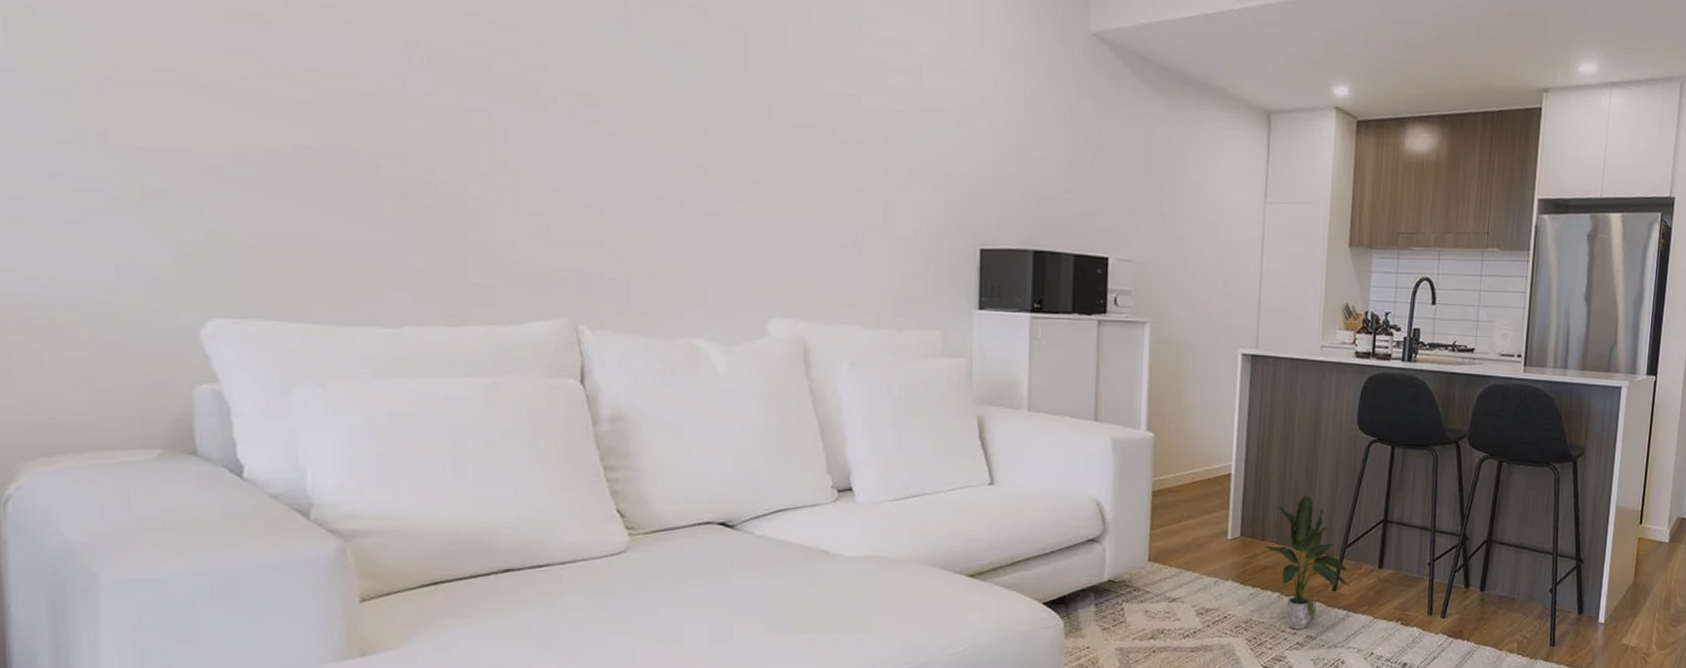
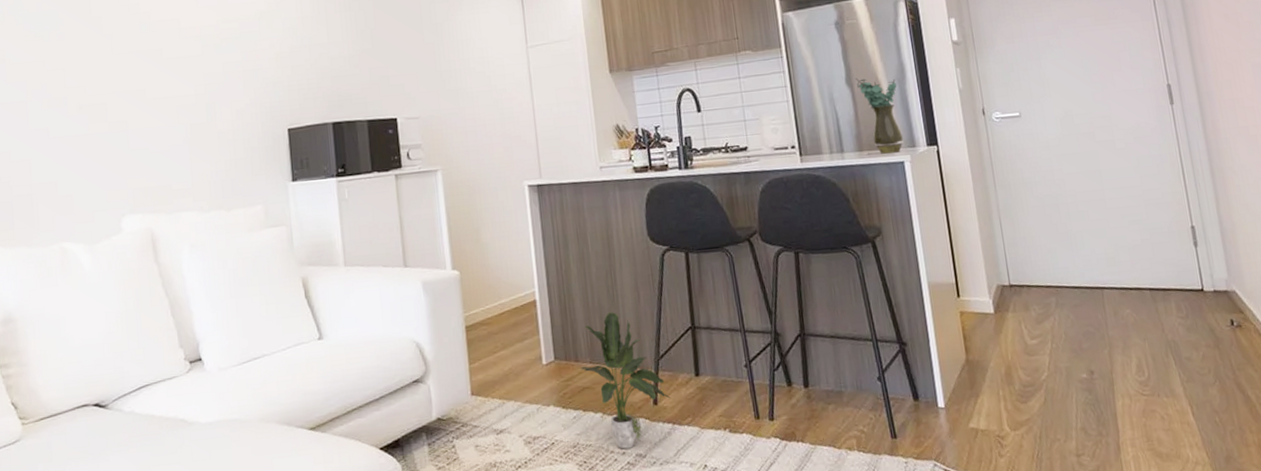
vase: none [1594,295,1632,377] -> present [855,78,904,154]

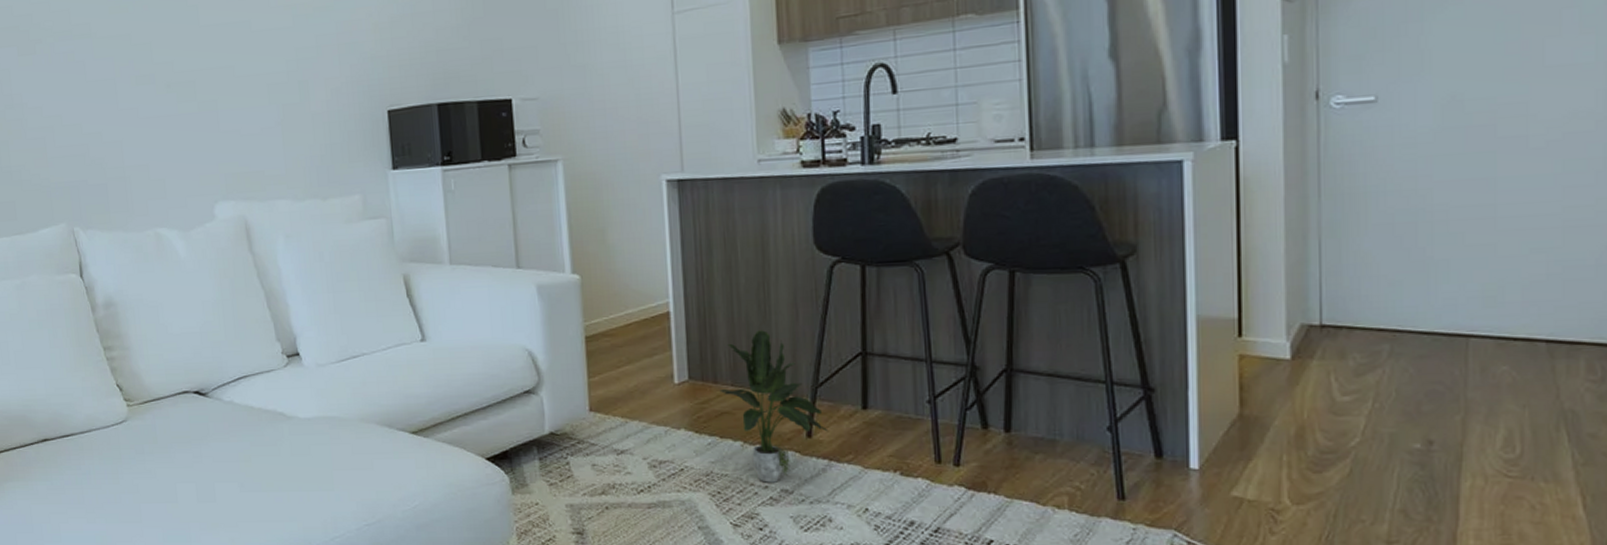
vase: present [855,78,904,154] -> none [1123,49,1187,150]

